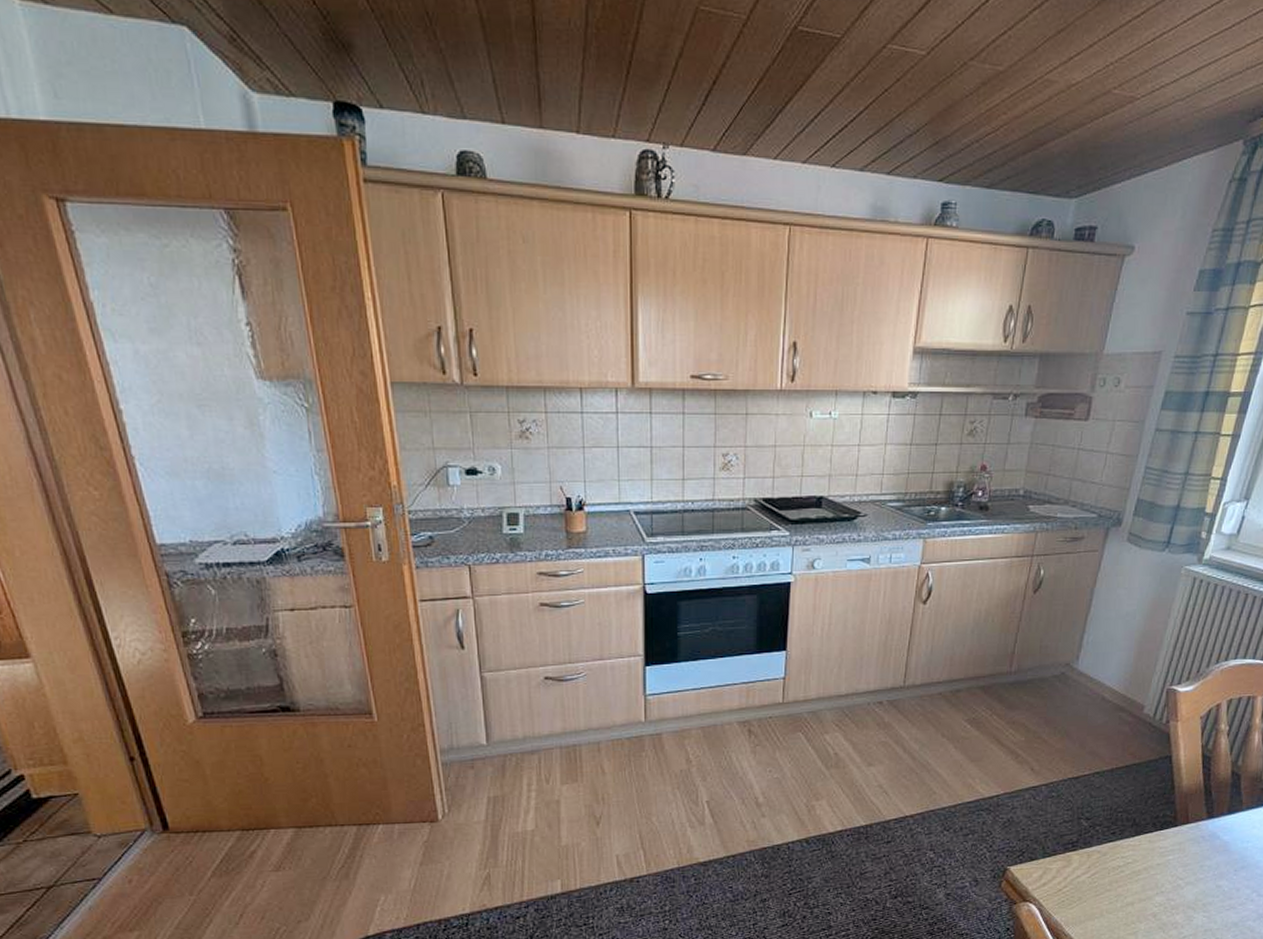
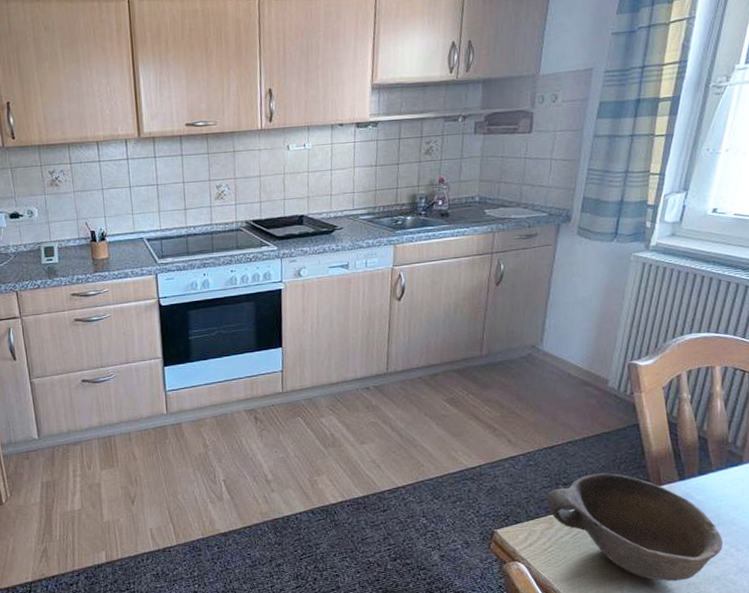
bowl: none [1065,808,1246,927] -> present [546,473,724,582]

